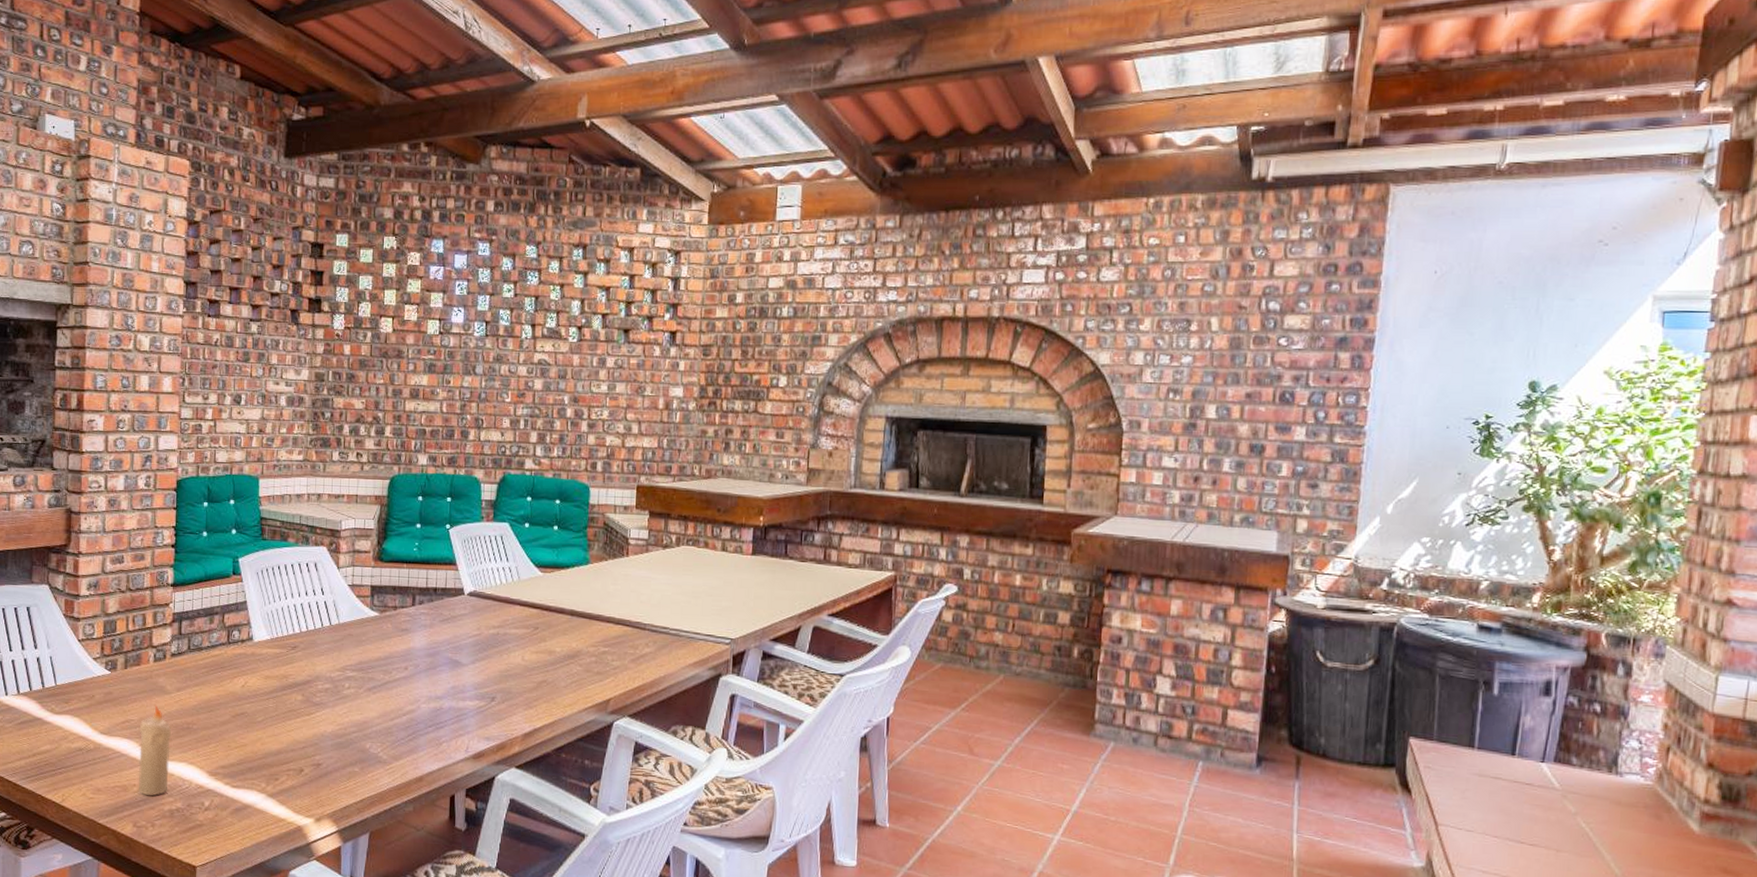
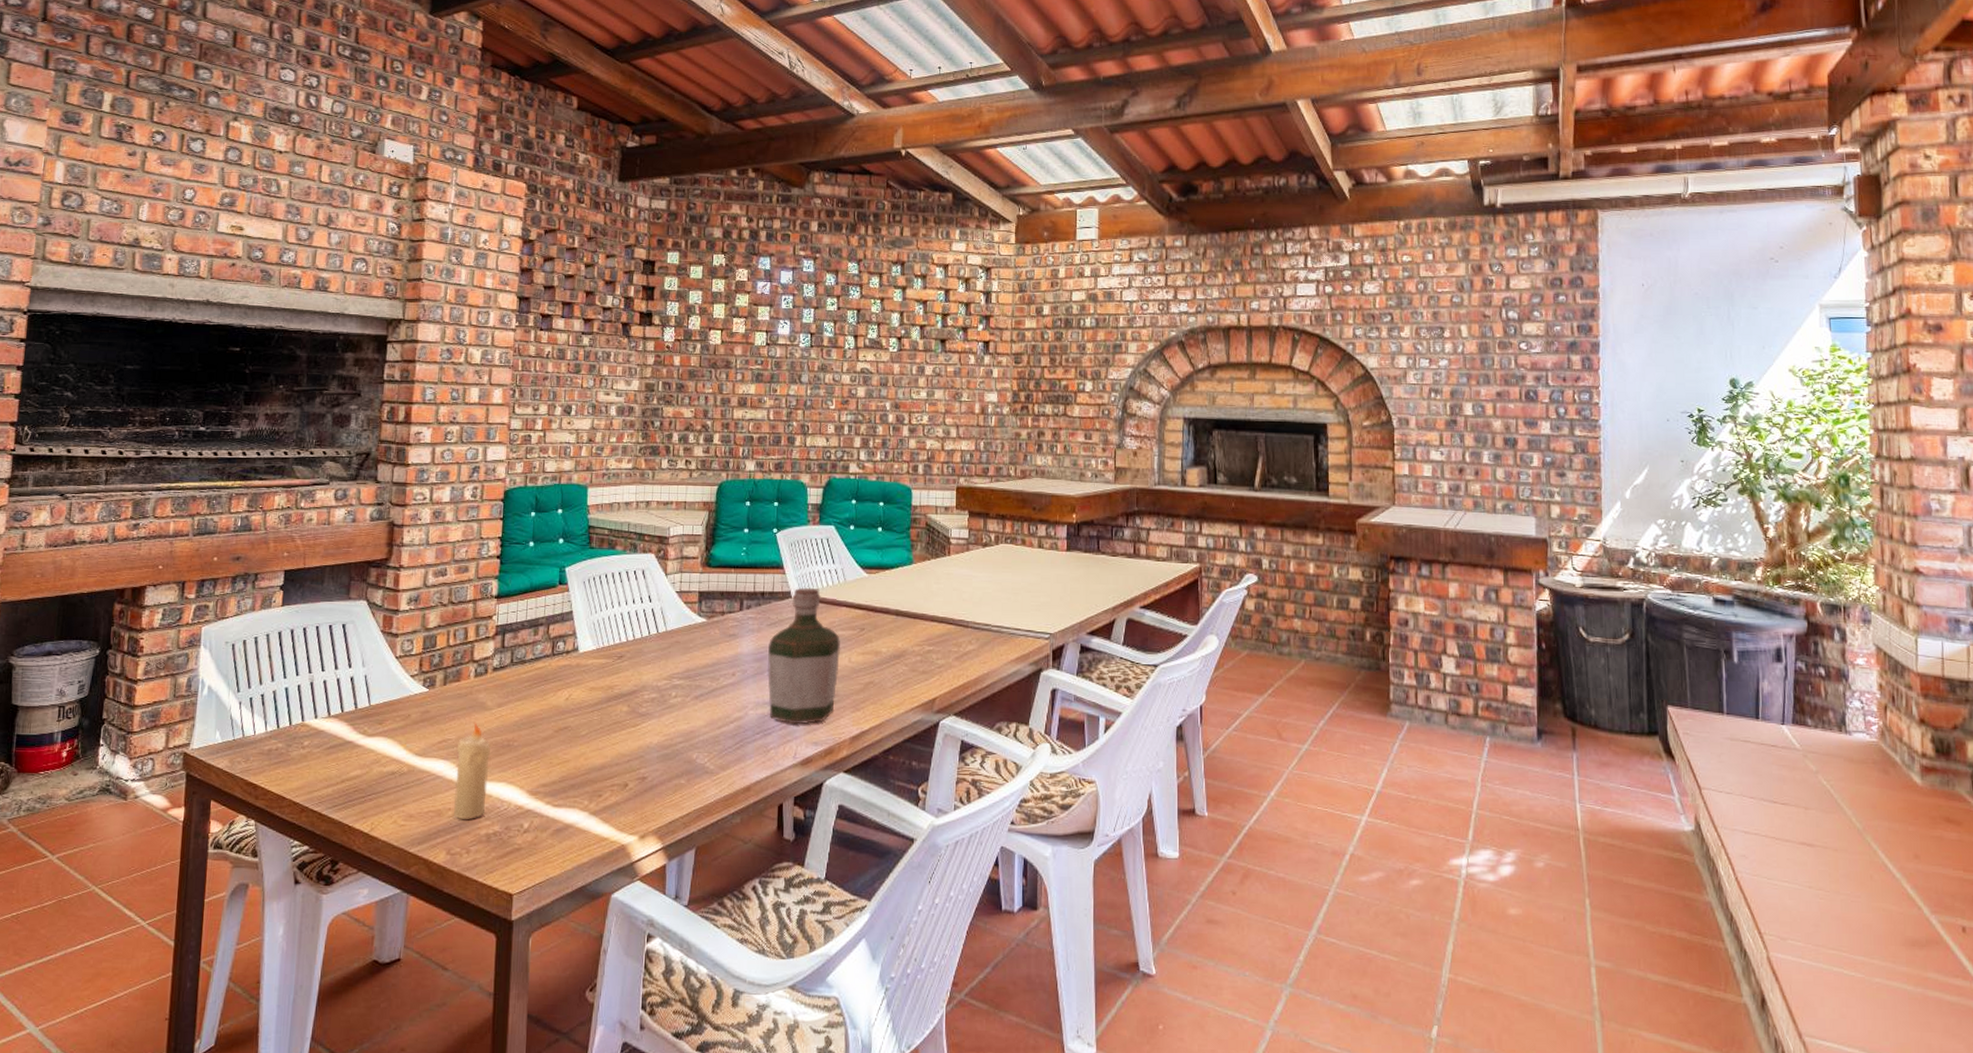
bottle: none [440,584,514,720] -> present [767,587,841,725]

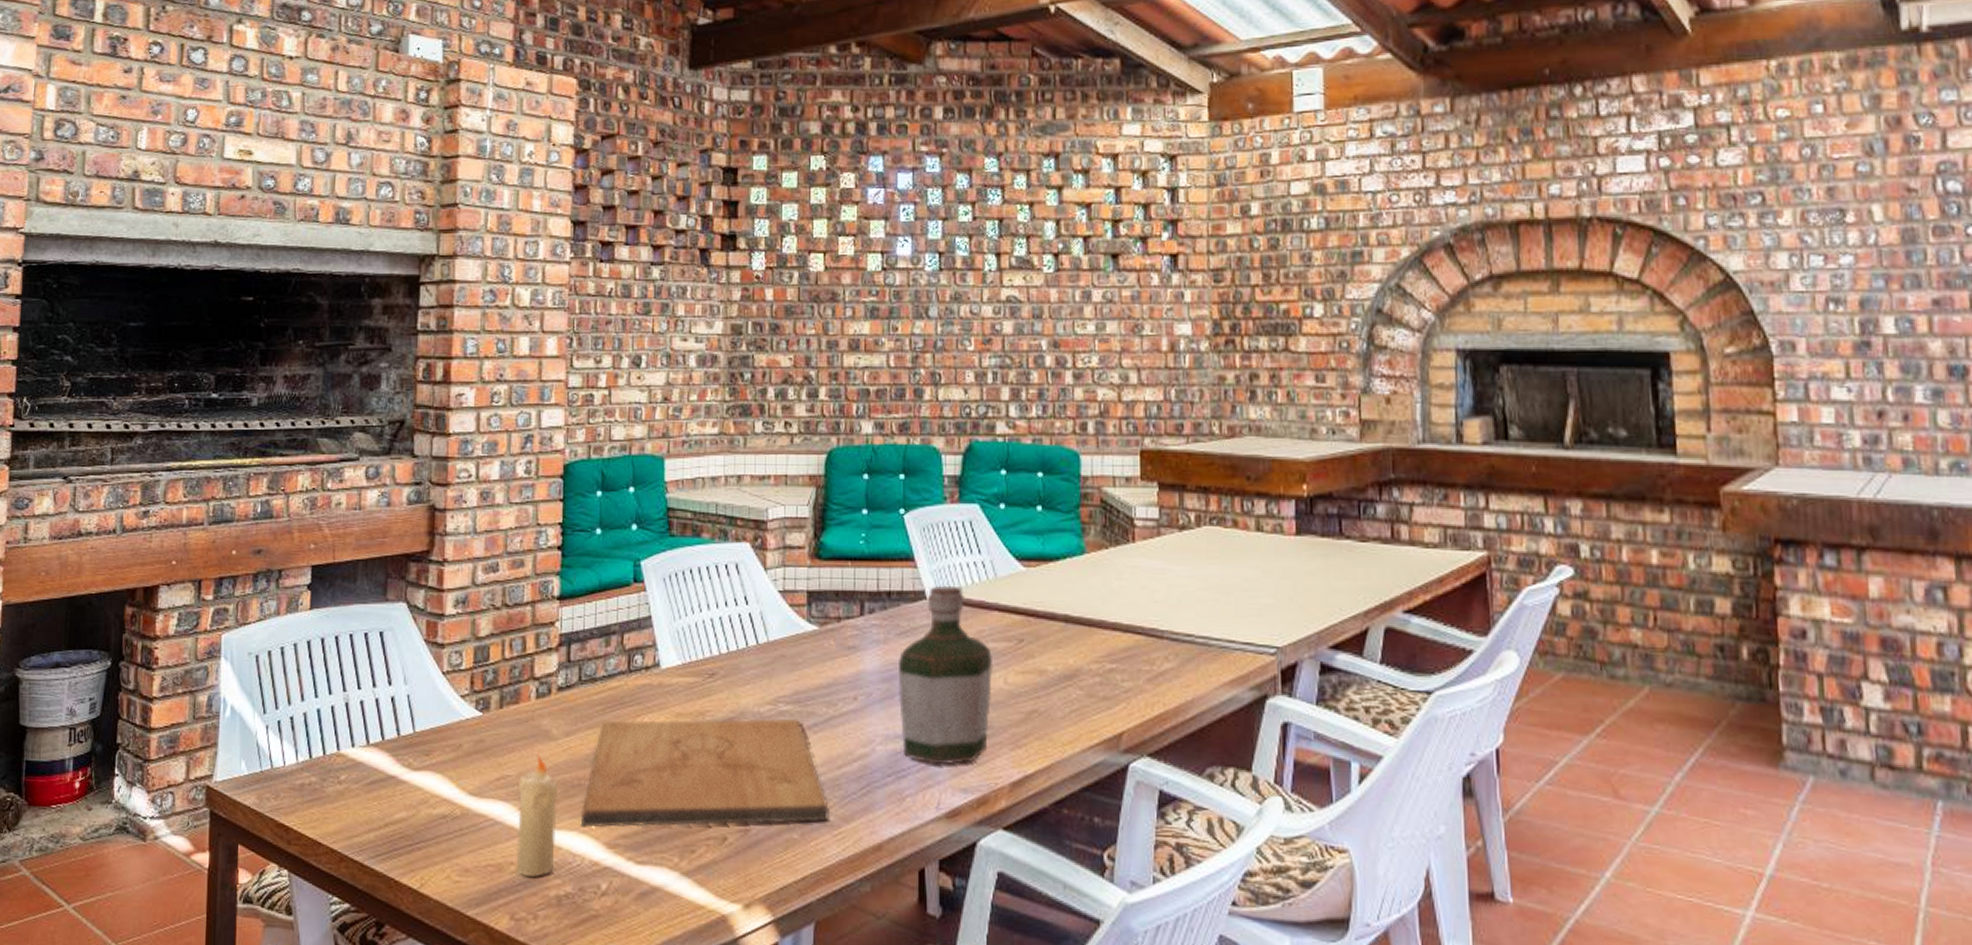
cutting board: none [508,690,710,779] -> present [580,717,829,828]

